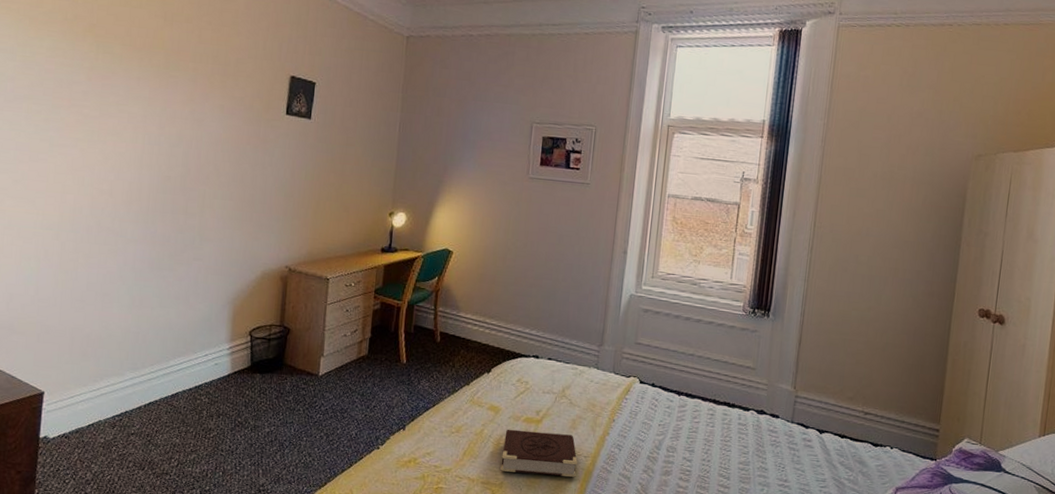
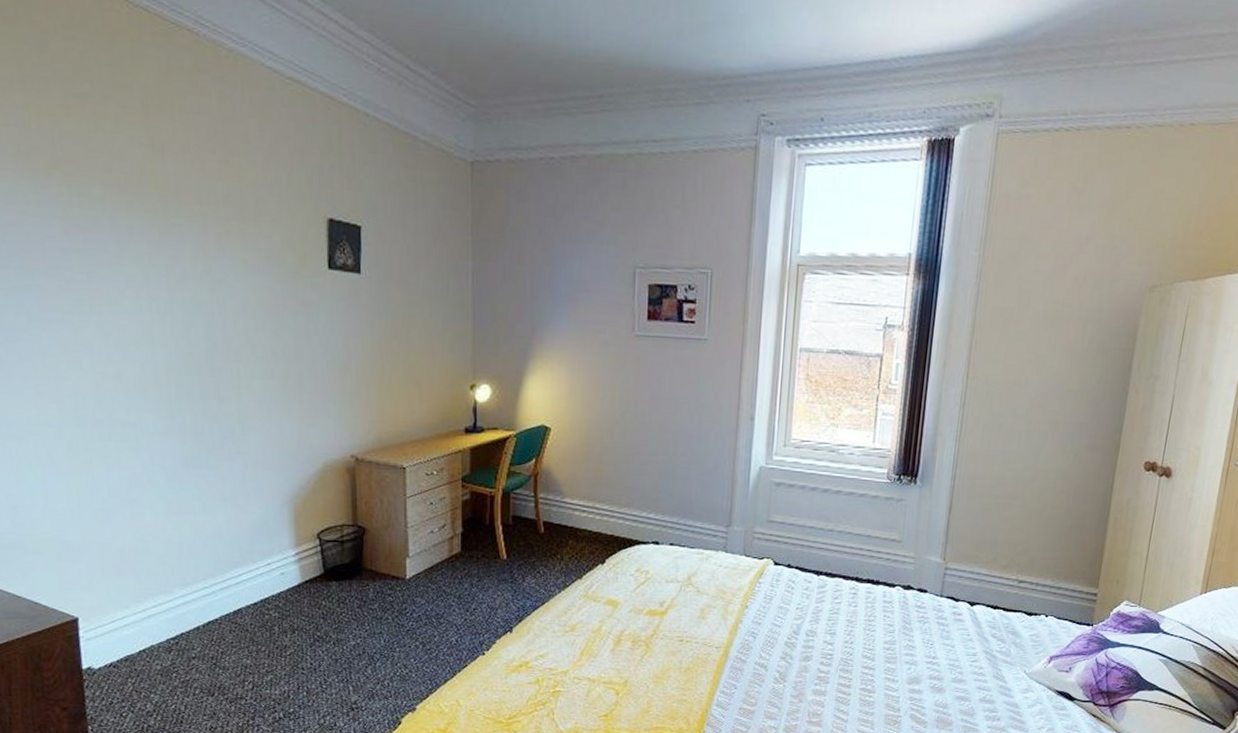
book: present [500,429,578,478] -> none [623,623,709,671]

